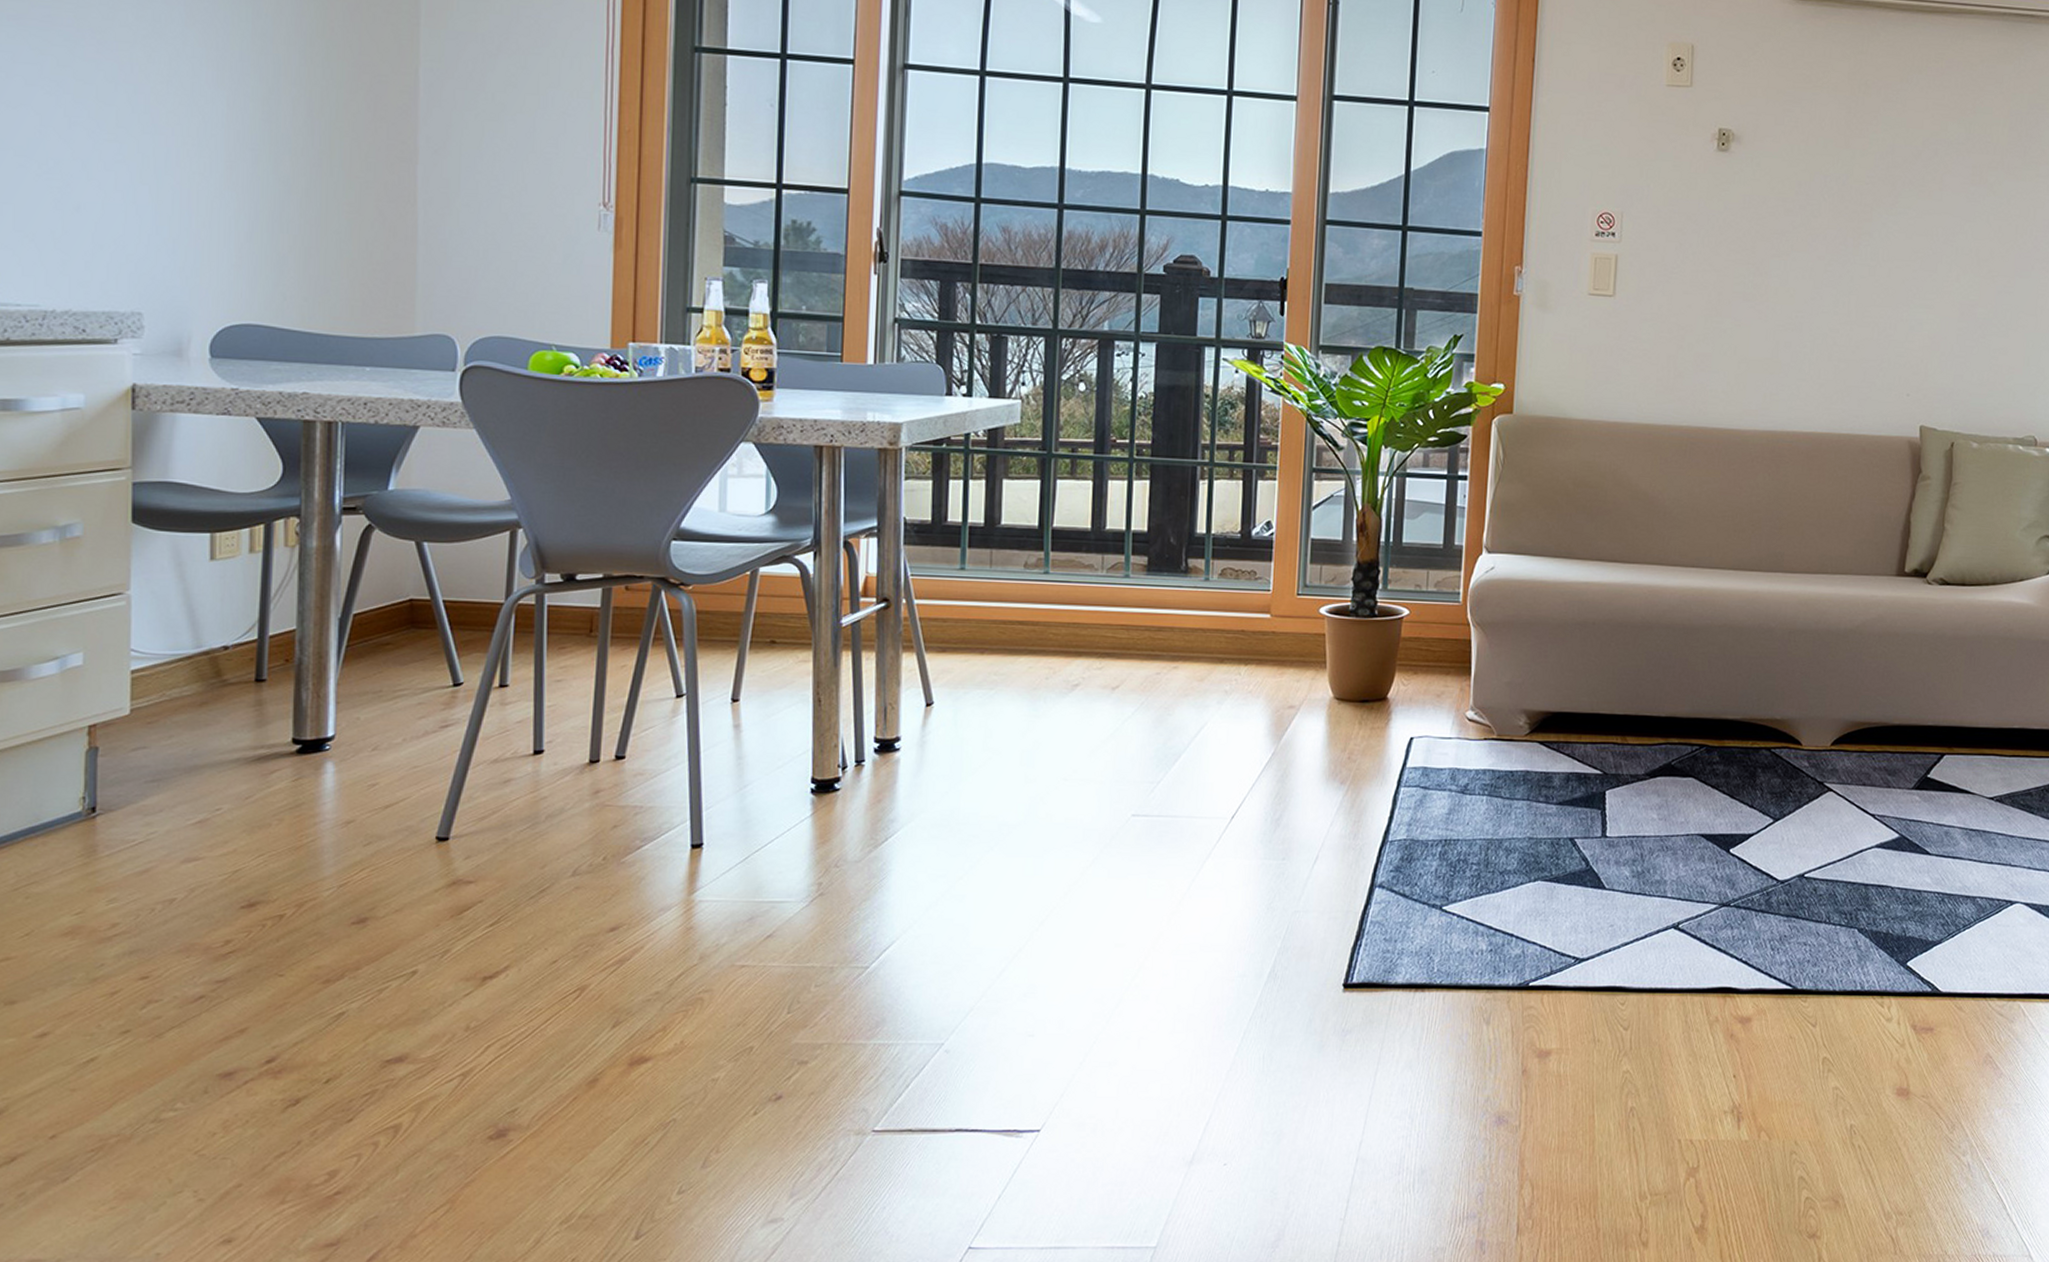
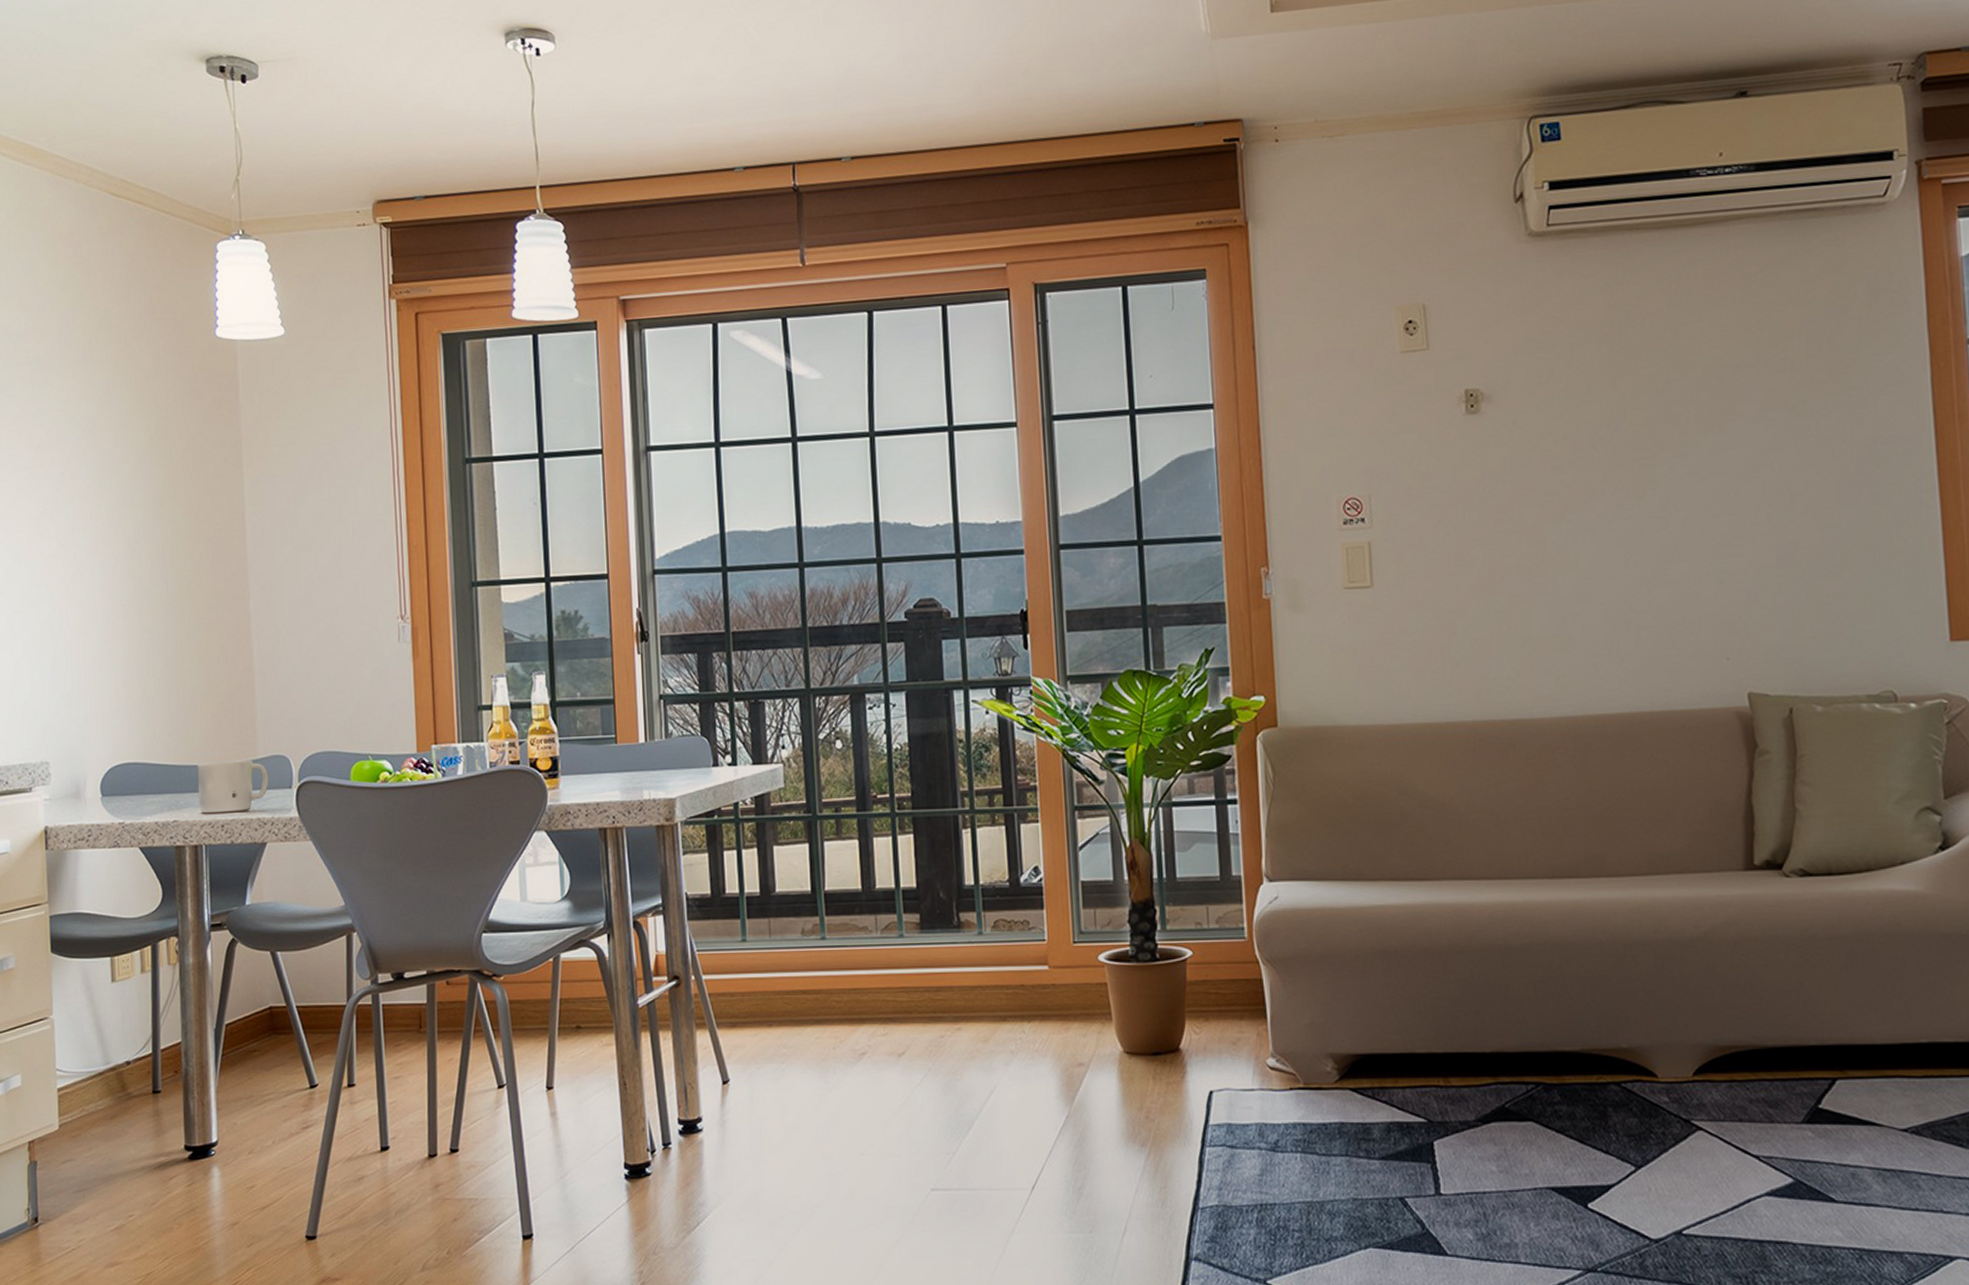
mug: none [336,333,427,392] -> present [197,759,269,815]

